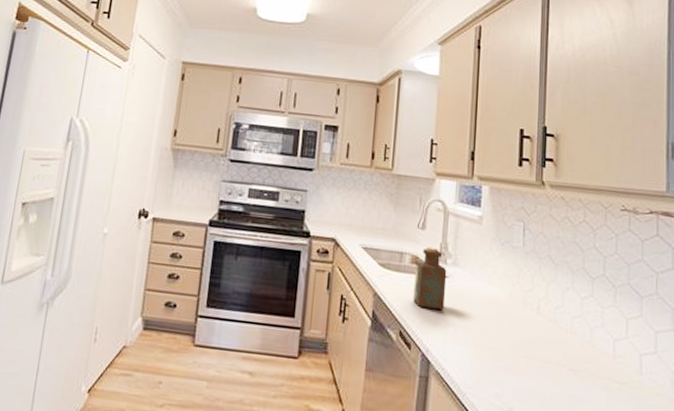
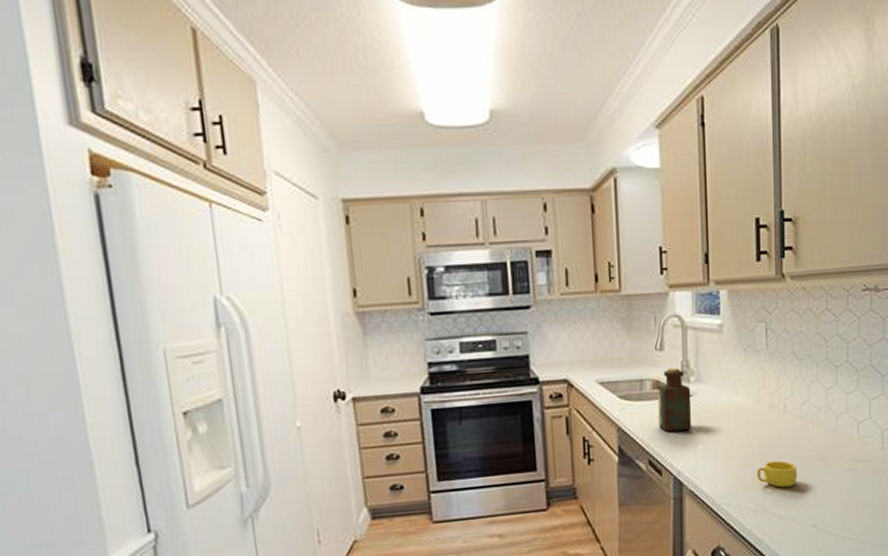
cup: none [505,360,548,392] -> present [756,460,798,488]

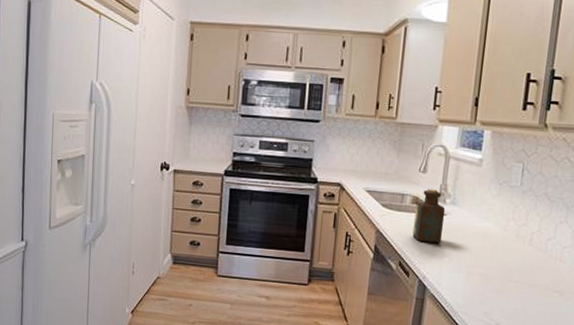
cup: present [756,460,798,488] -> none [495,284,535,310]

